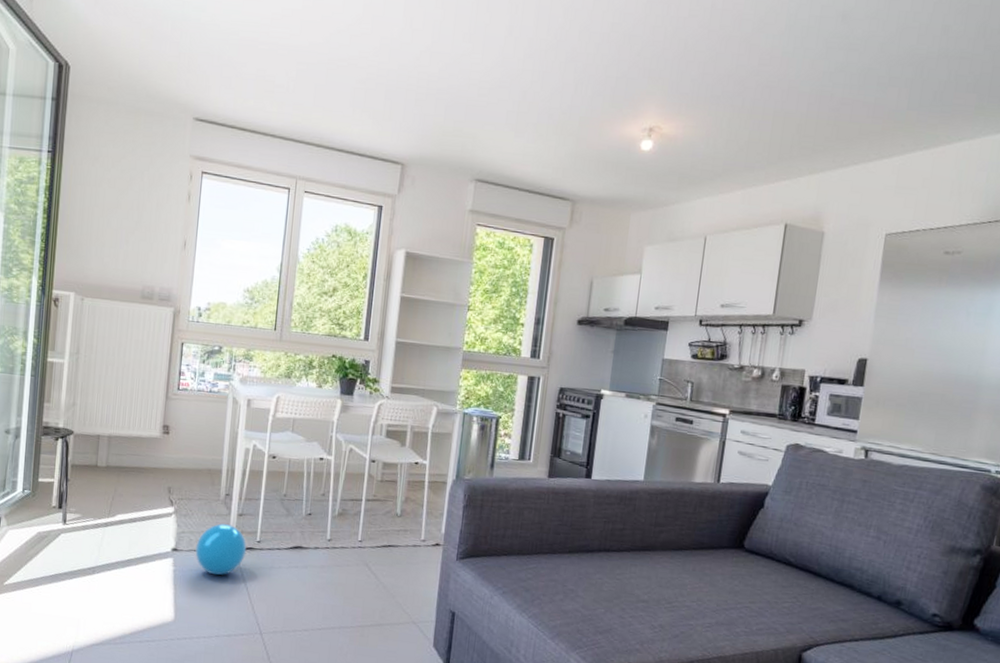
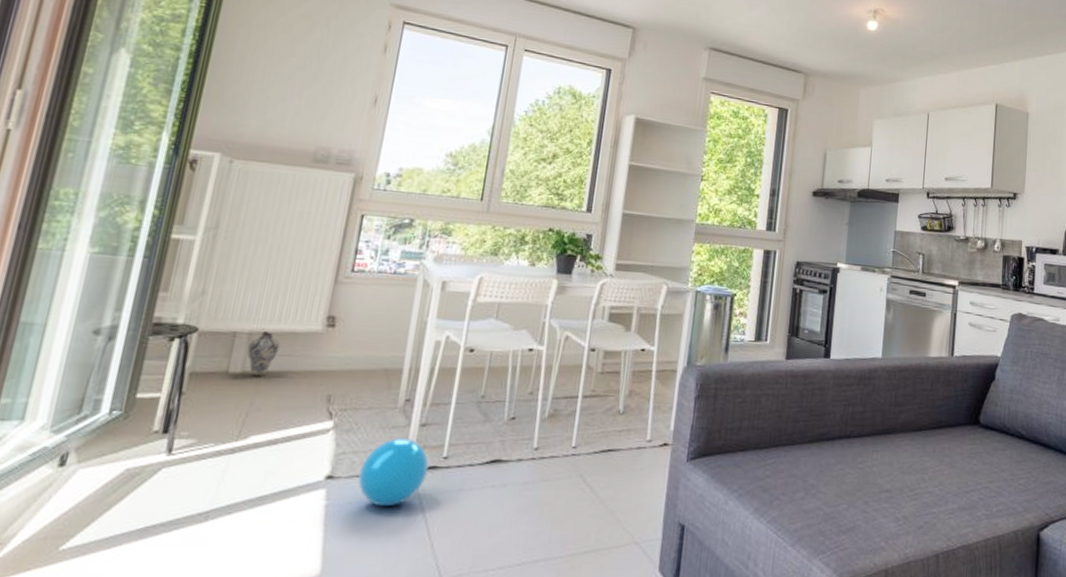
ceramic jug: none [108,433,132,468] -> present [246,328,281,374]

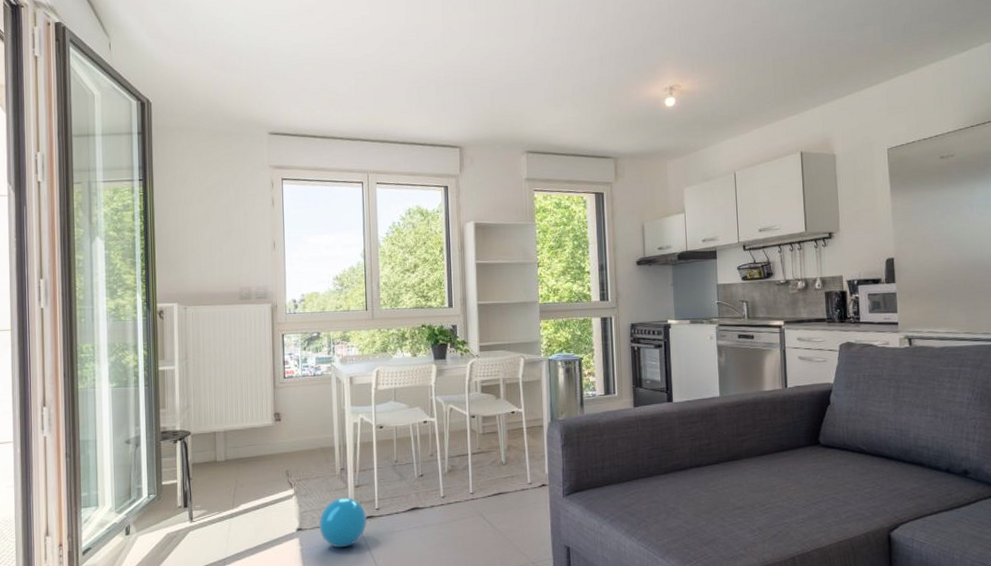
ceramic jug: present [246,328,281,374] -> none [225,427,247,460]

